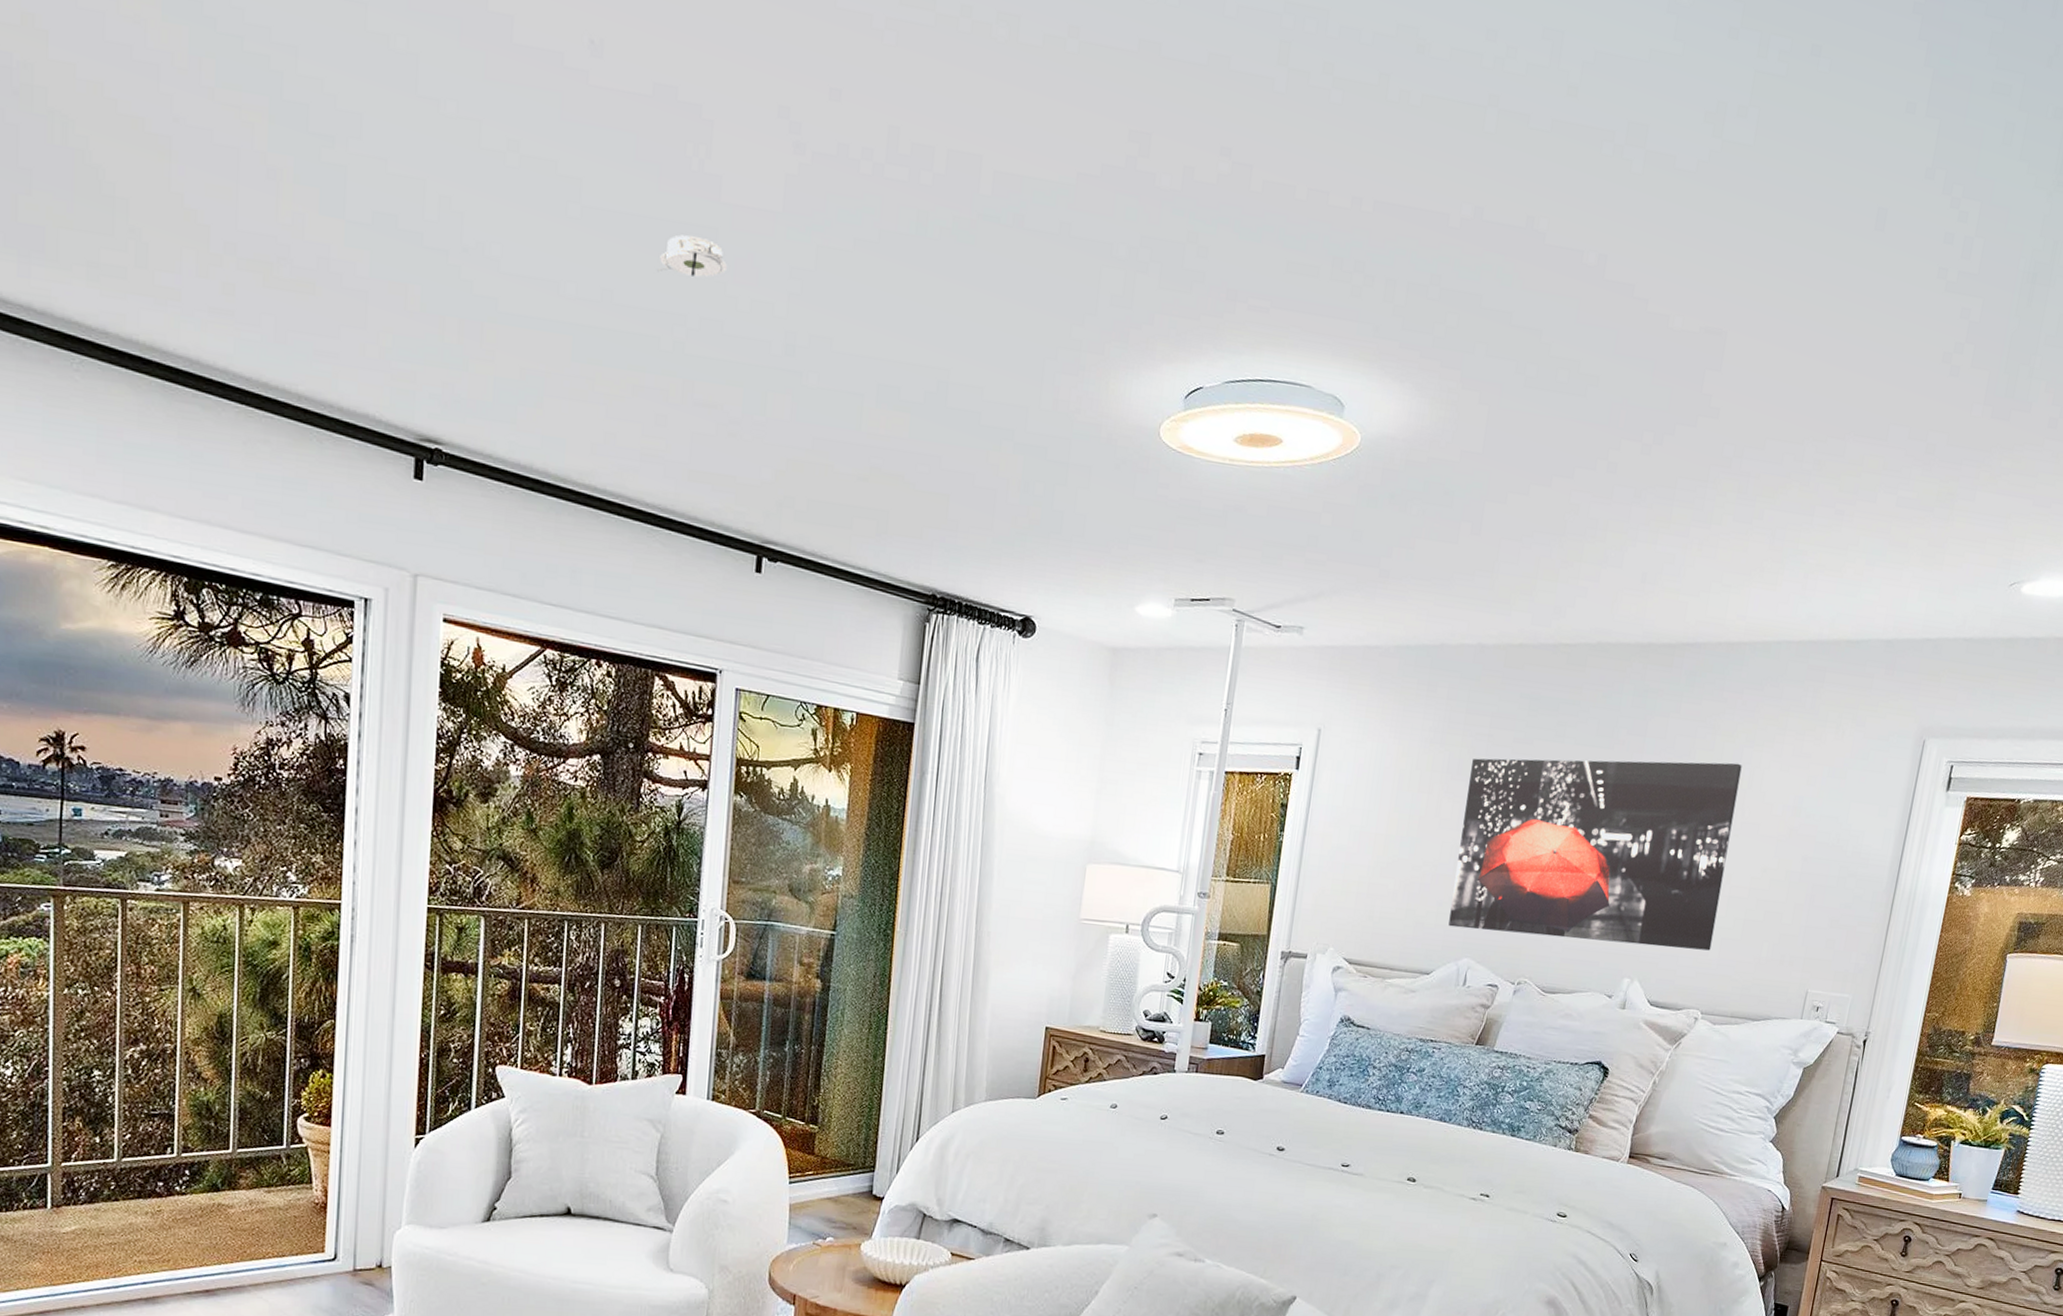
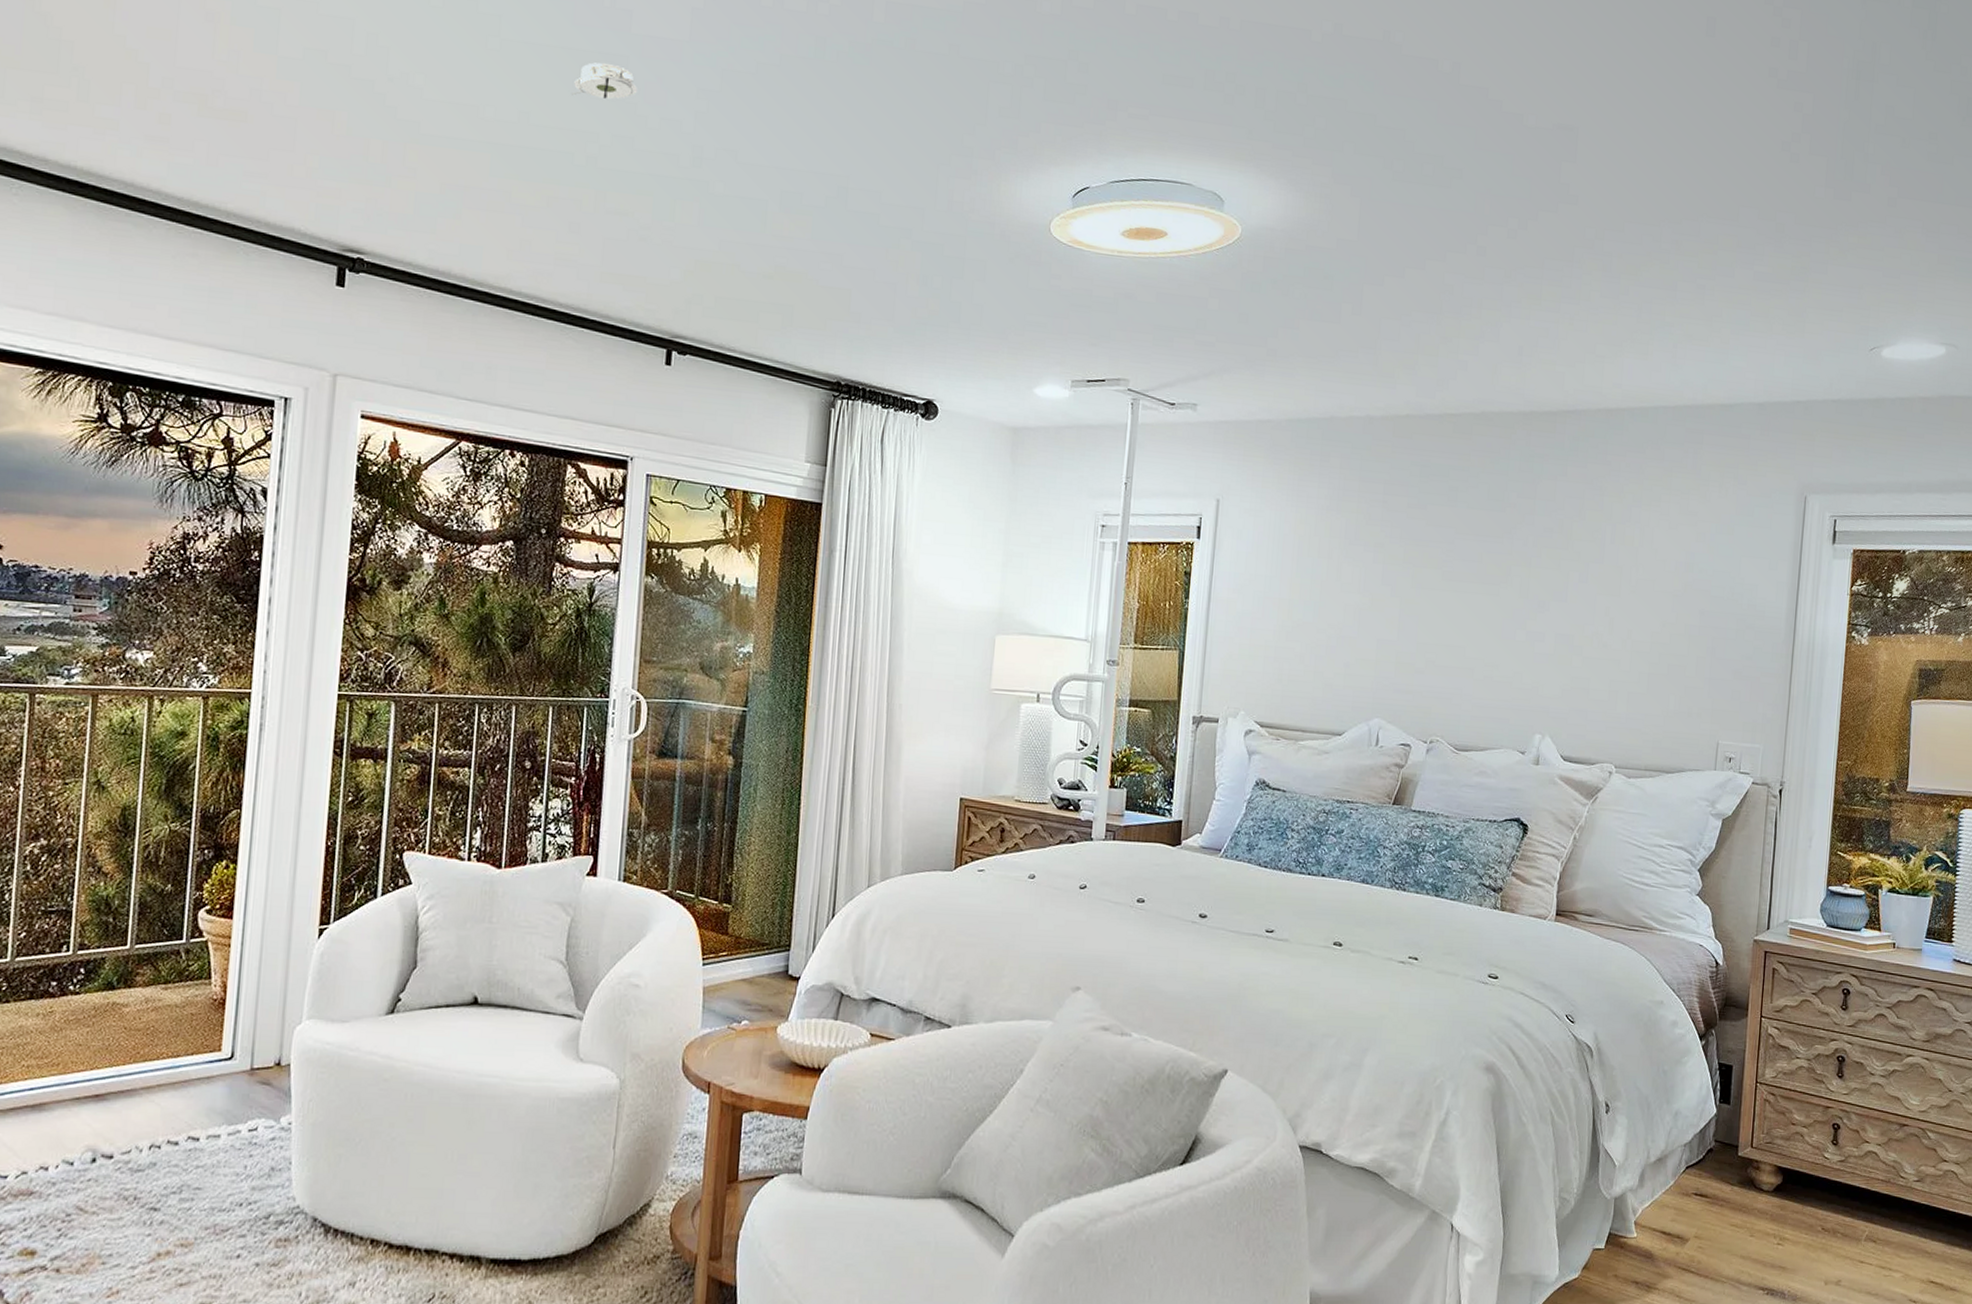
wall art: present [1448,758,1742,951] -> none [1357,522,1632,705]

